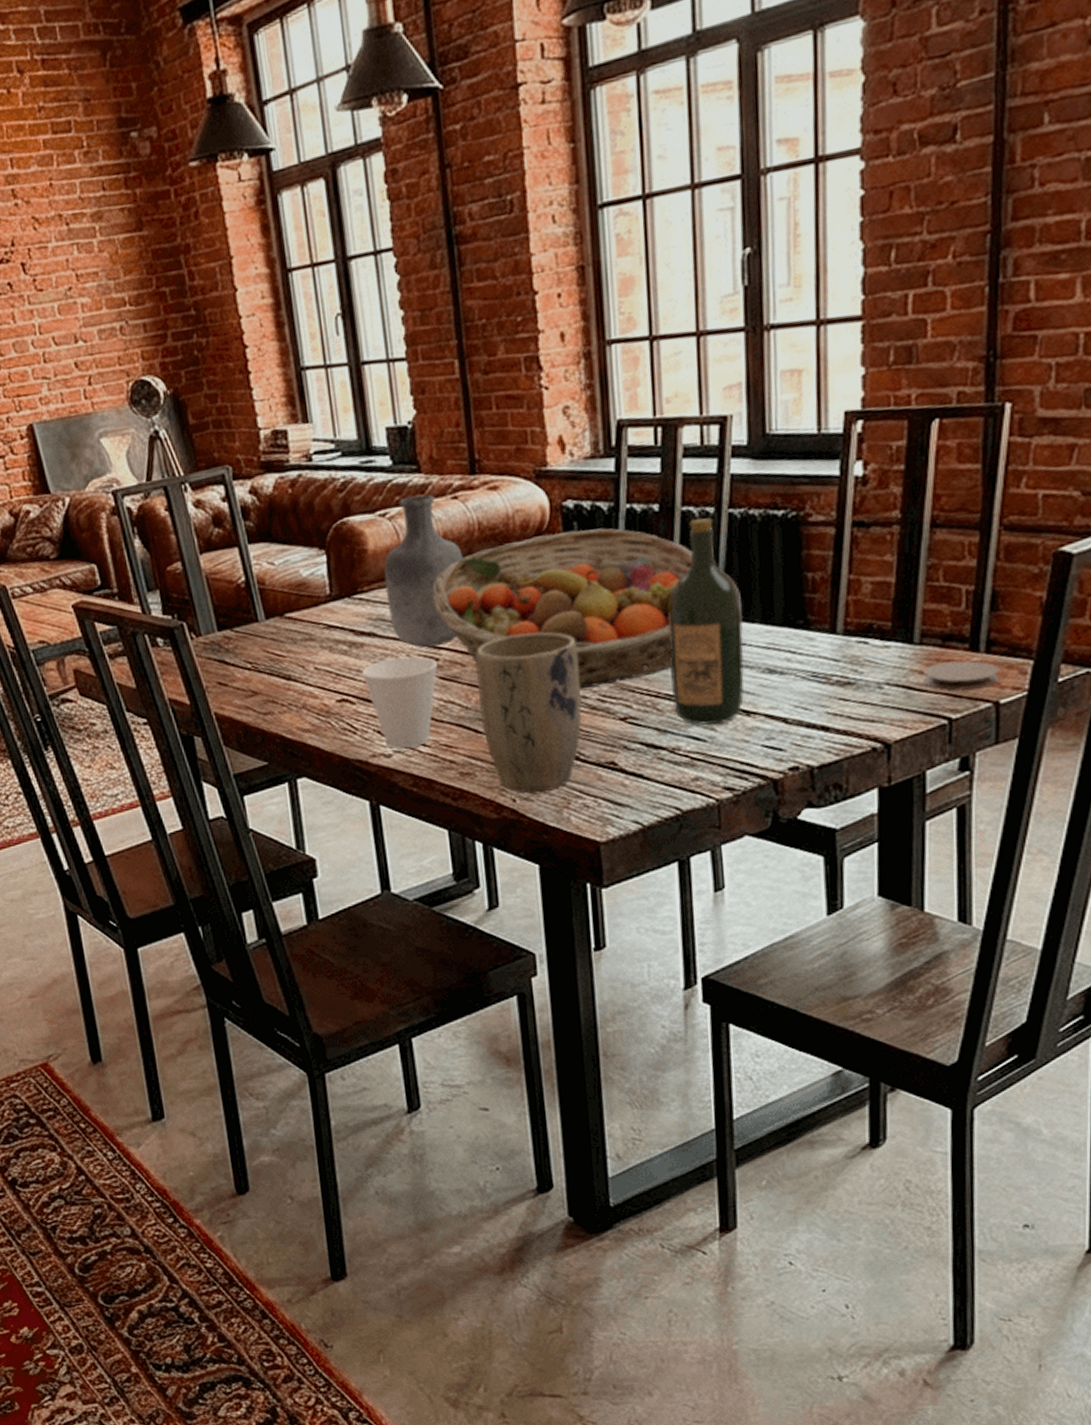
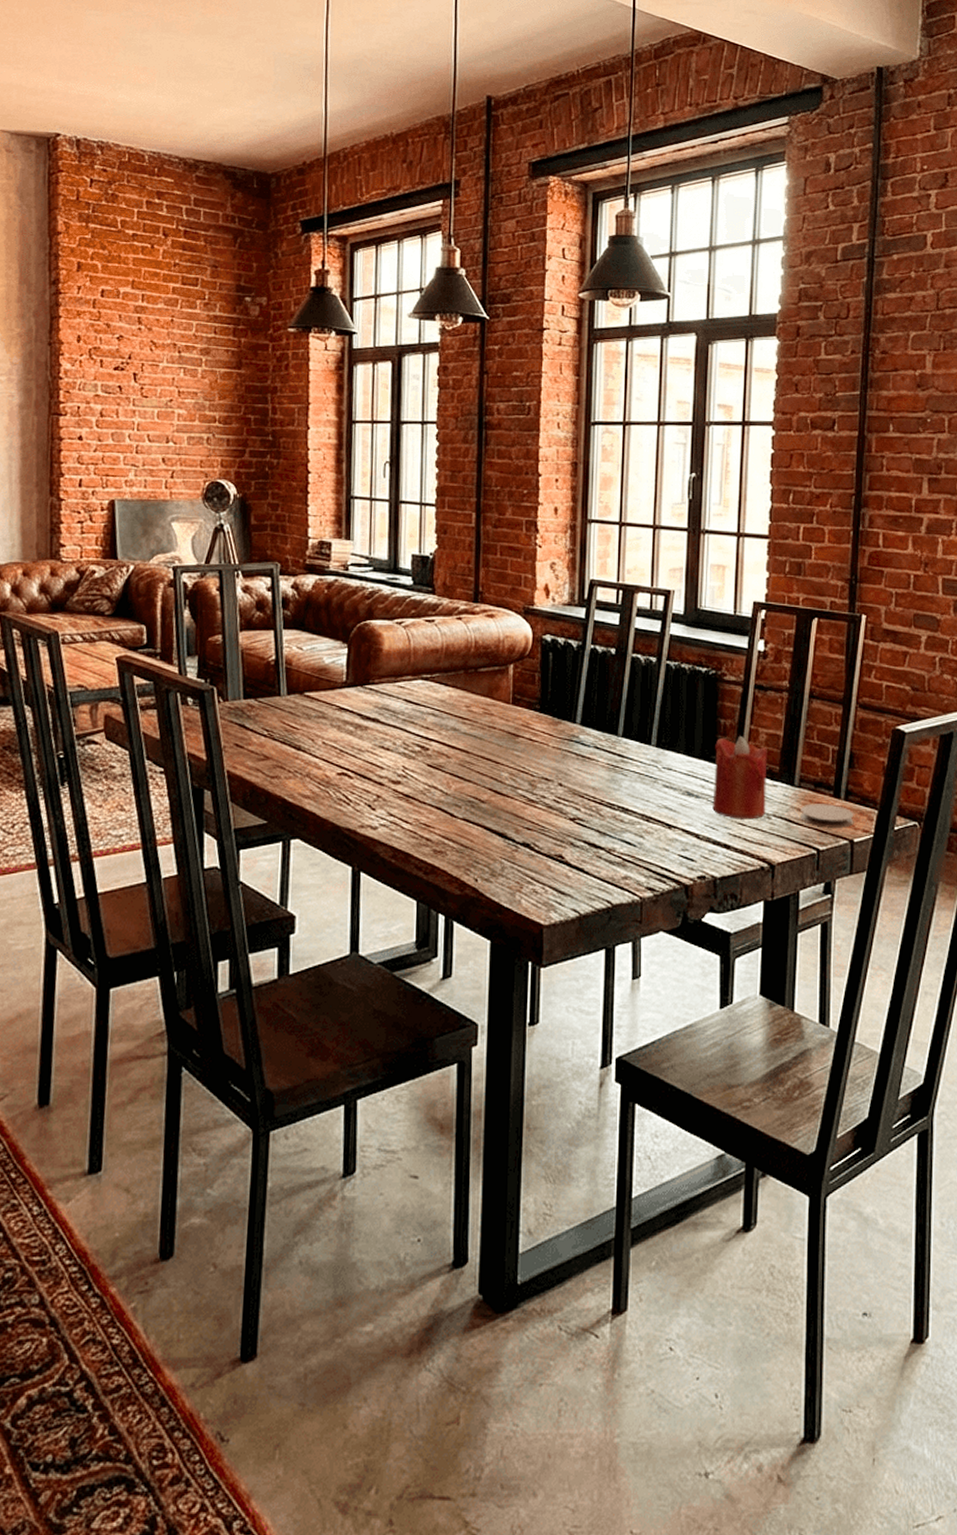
cup: present [361,656,437,749] -> none [362,743,427,824]
vase: present [384,494,463,648] -> none [392,611,460,738]
fruit basket: present [432,528,694,690] -> none [431,659,638,790]
plant pot: present [476,632,582,793] -> none [457,737,543,876]
wine bottle: present [667,518,744,725] -> none [612,665,672,832]
candle: none [802,590,876,694] -> present [712,736,767,820]

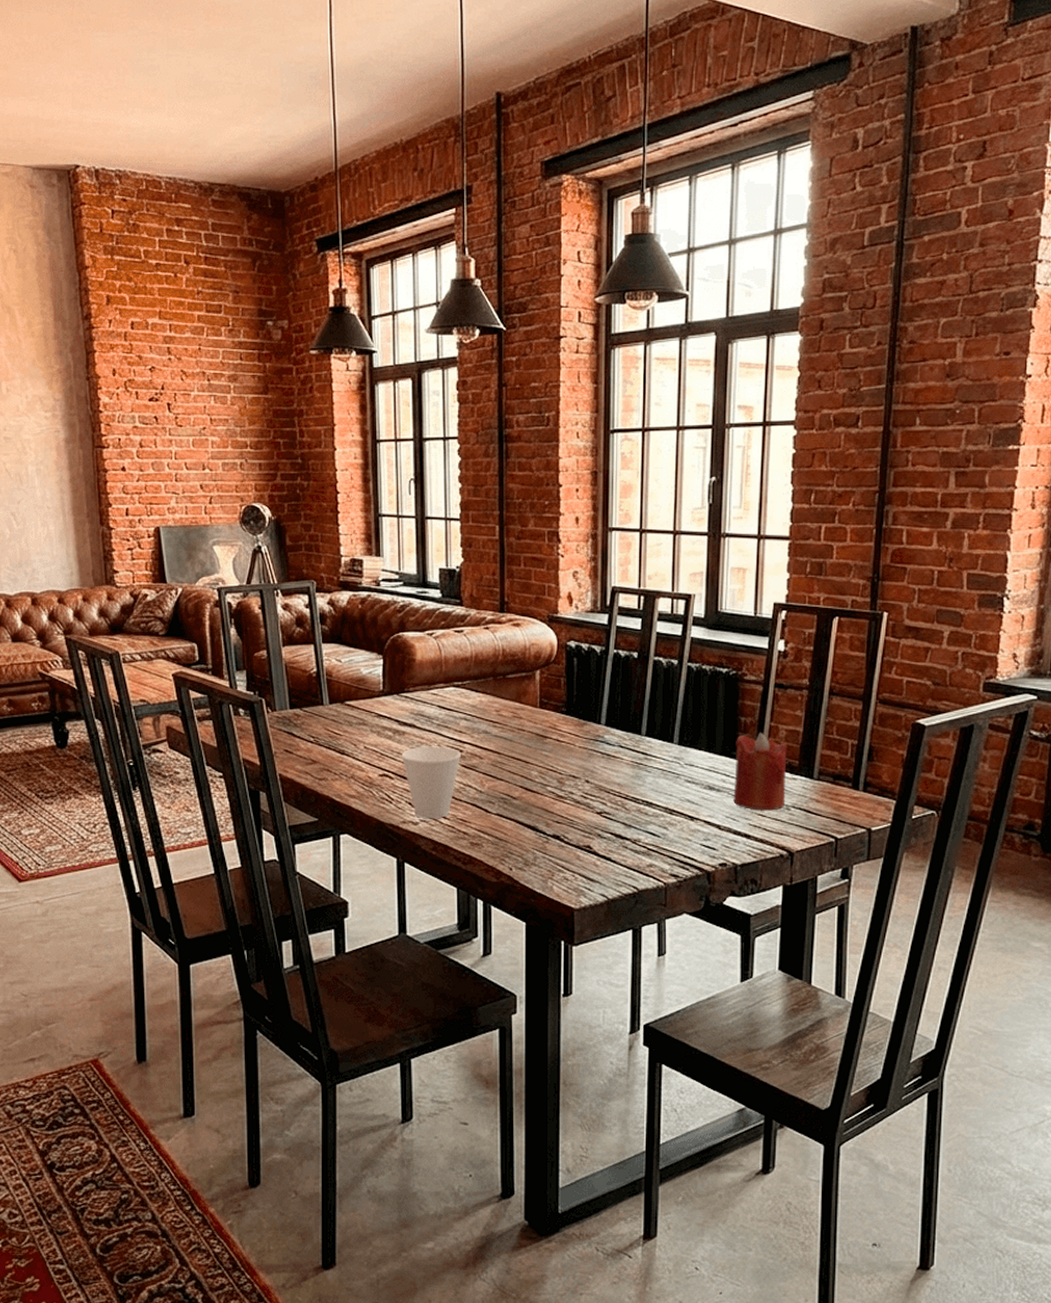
cup: none [362,743,427,824] -> present [401,746,461,819]
coaster: present [799,803,854,828] -> none [818,795,872,817]

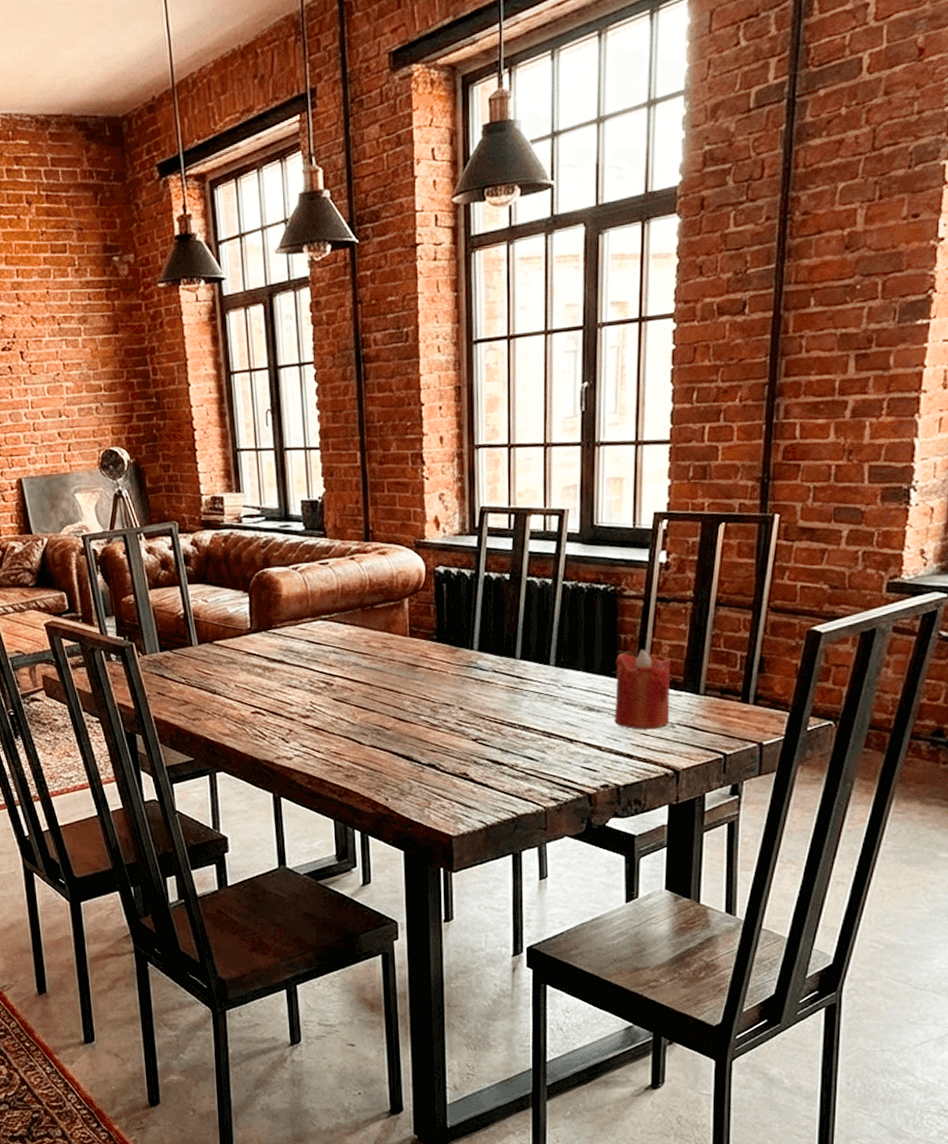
cup: present [401,746,461,819] -> none [272,680,332,754]

